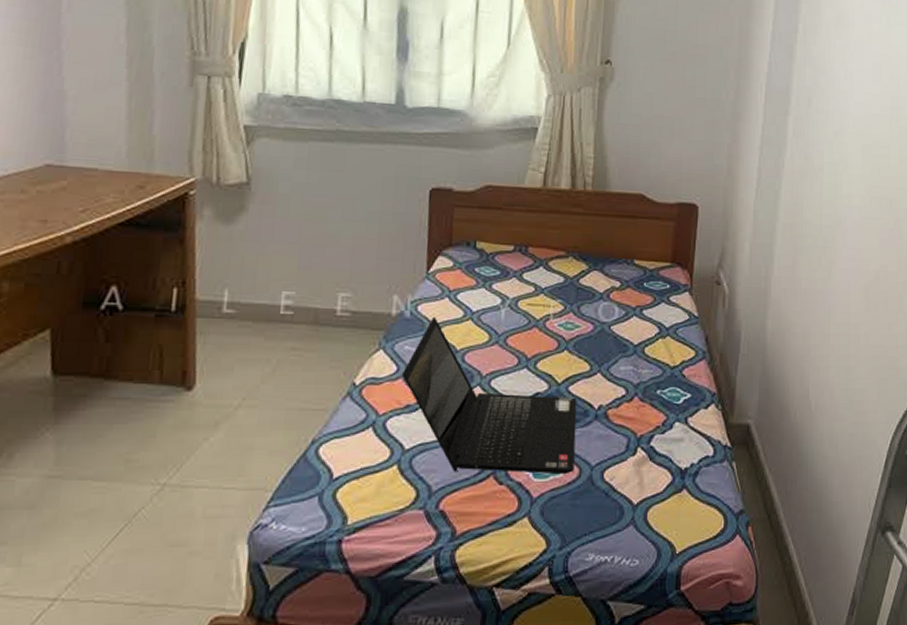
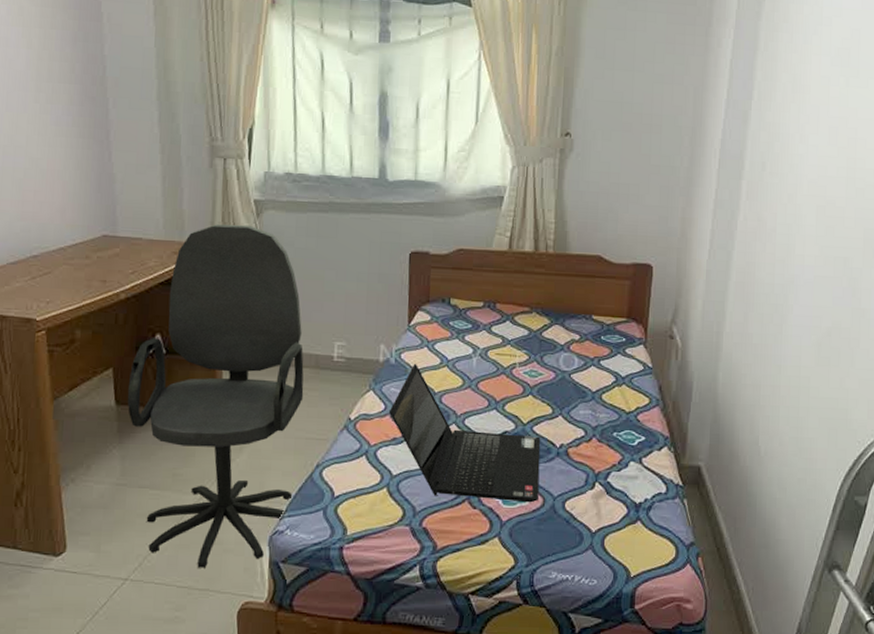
office chair: none [67,153,300,578] -> present [127,224,304,568]

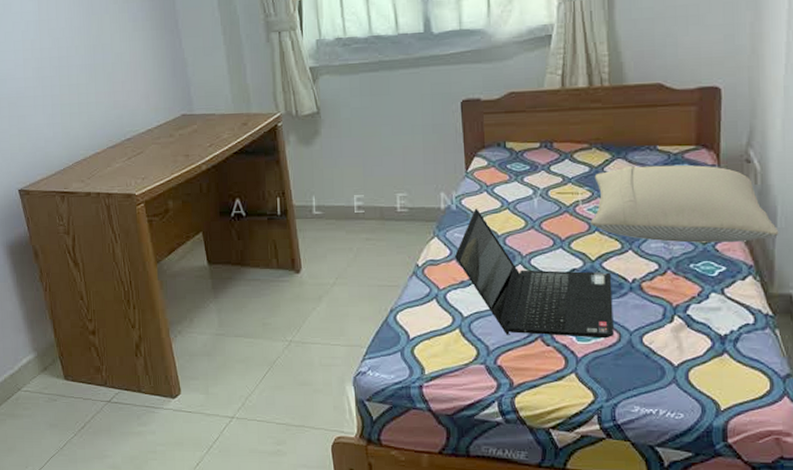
office chair: present [127,224,304,568] -> none [216,91,372,407]
pillow: none [525,333,693,414] -> present [591,165,779,243]

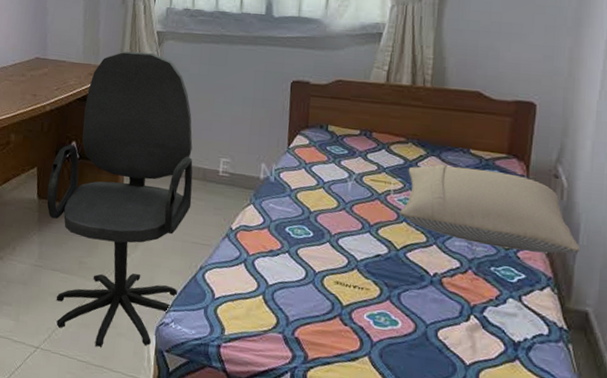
office chair: none [216,91,372,407] -> present [46,51,193,347]
laptop computer: present [455,208,614,339] -> none [267,182,414,327]

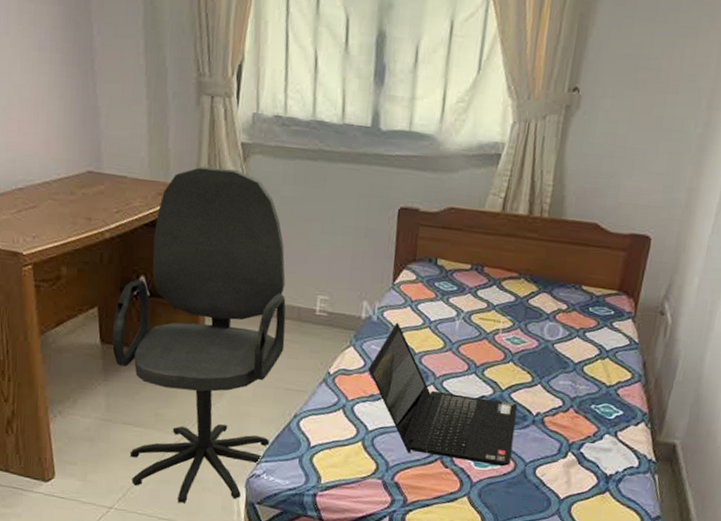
laptop computer: none [267,182,414,327] -> present [368,322,518,467]
pillow: present [399,164,580,254] -> none [507,301,676,390]

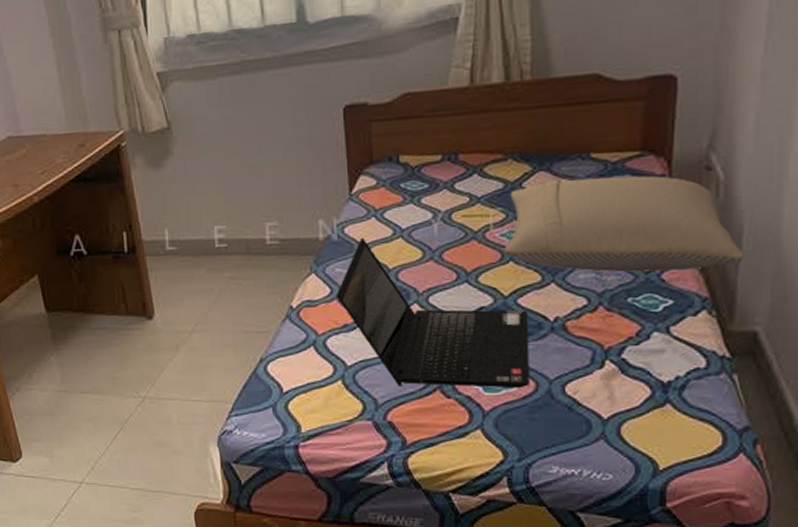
office chair: present [111,166,286,503] -> none [55,102,238,470]
pillow: none [507,301,676,390] -> present [504,175,744,272]

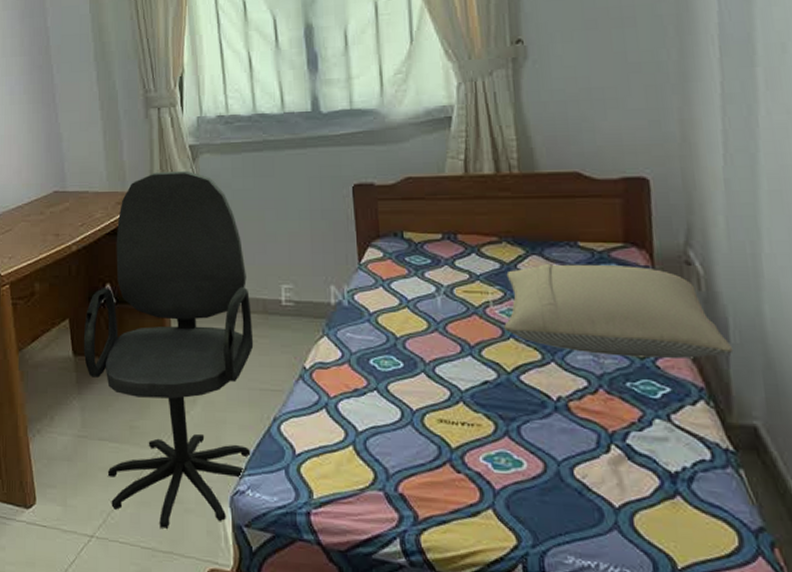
office chair: none [55,102,238,470] -> present [83,170,254,529]
laptop computer: present [337,237,529,389] -> none [347,305,538,468]

